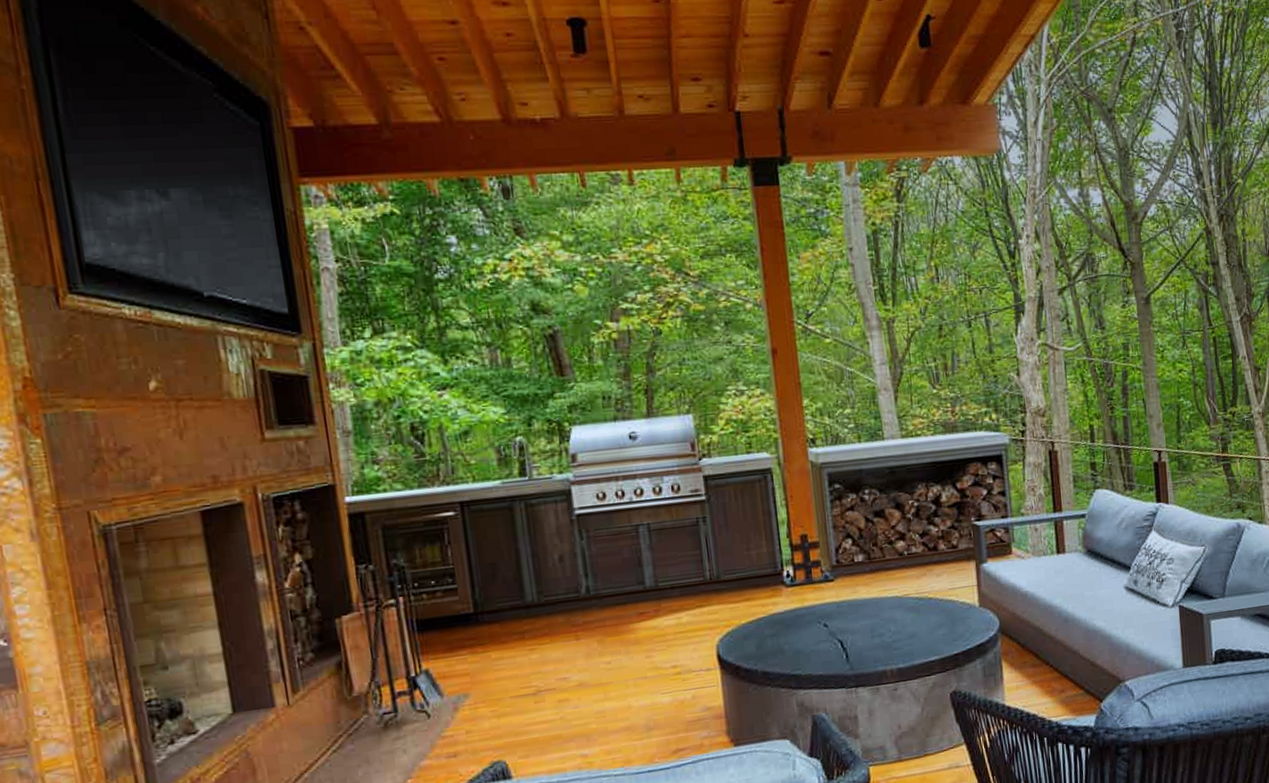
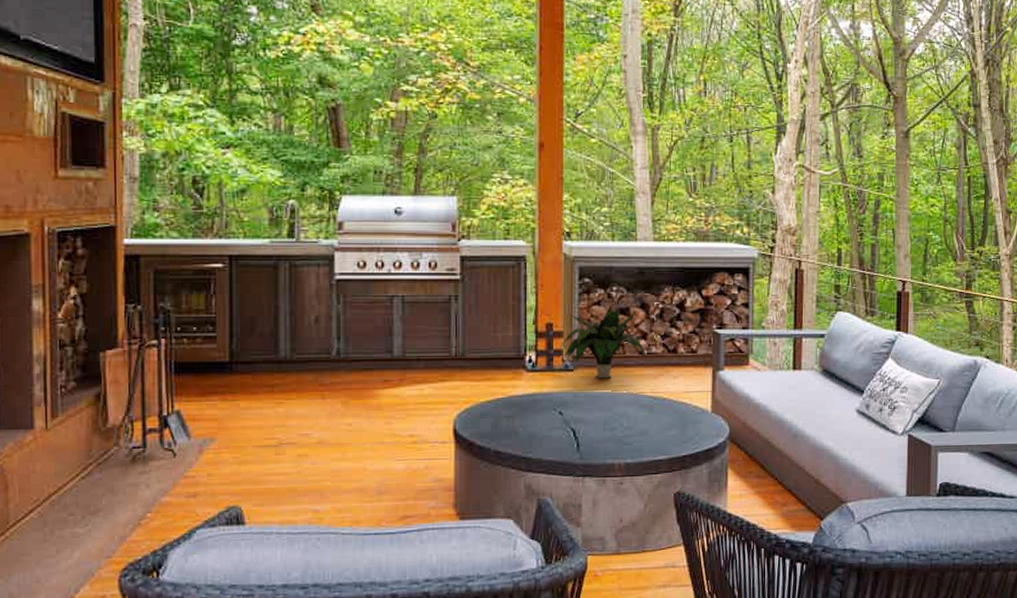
potted plant: none [820,509,904,586] -> present [564,305,645,379]

